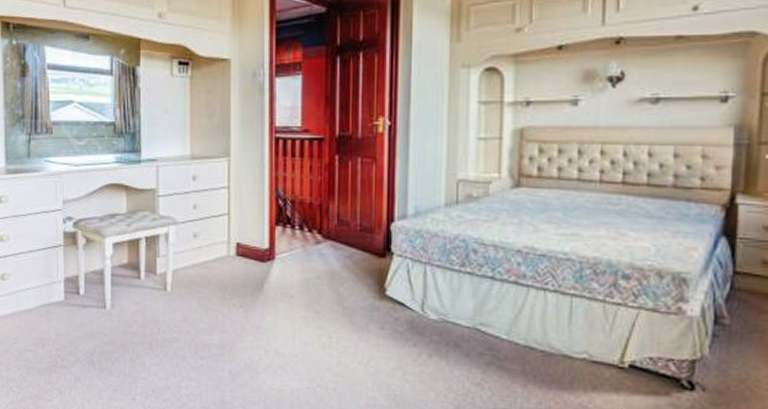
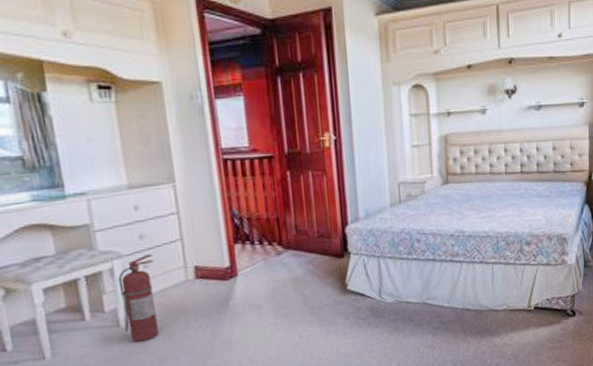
fire extinguisher: none [171,224,203,310] -> present [118,254,159,342]

